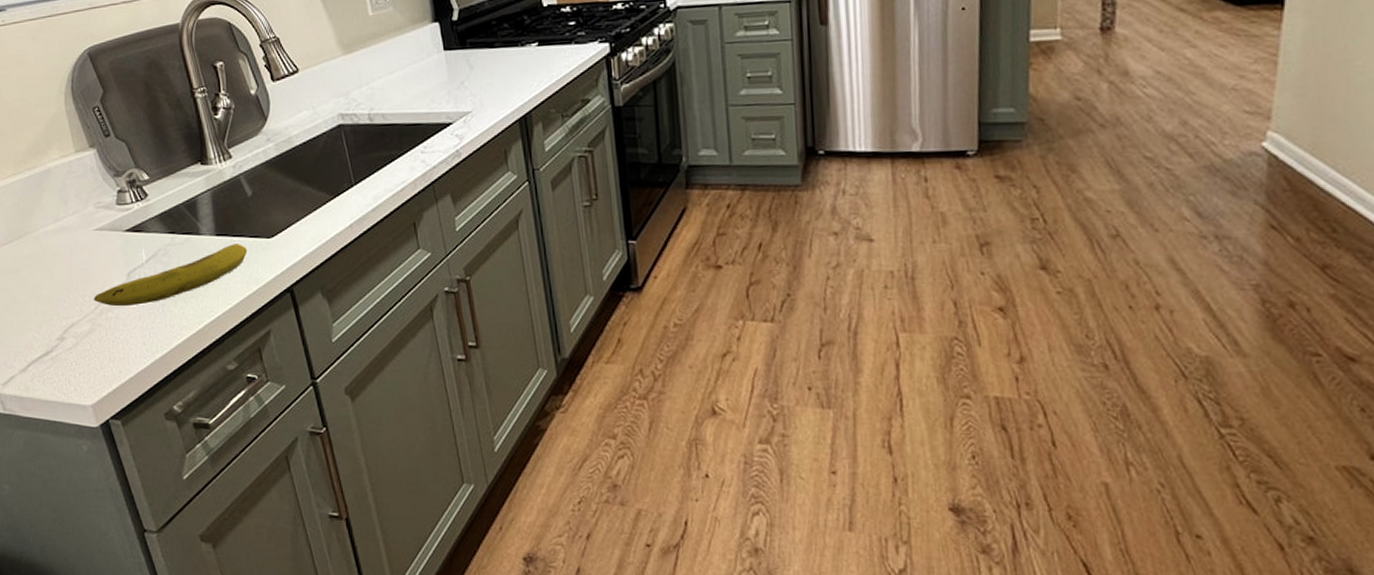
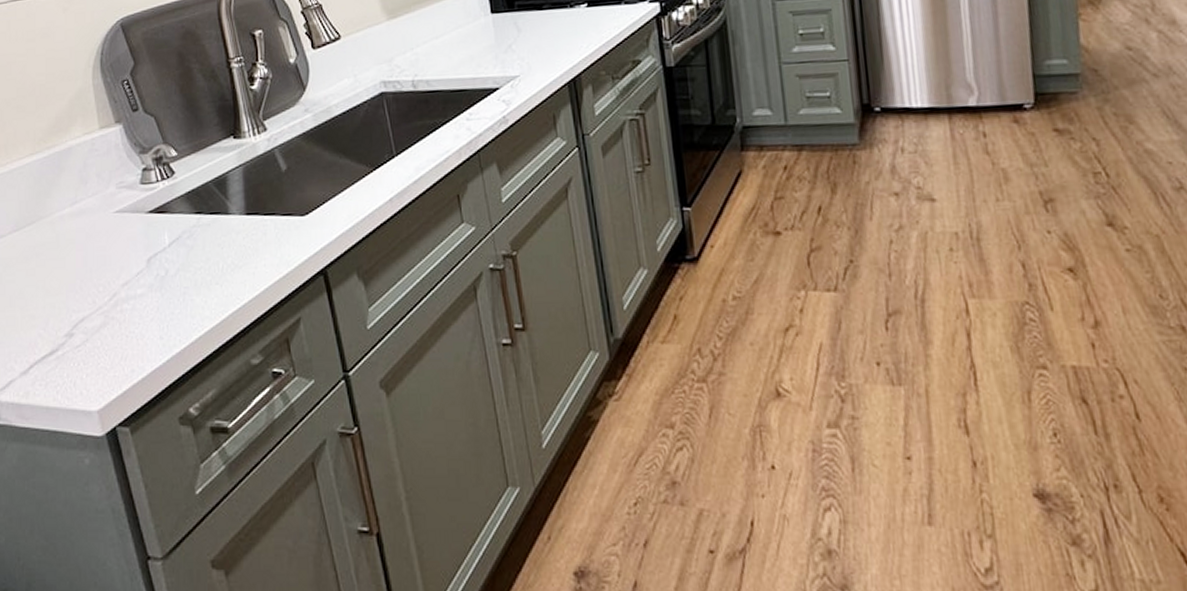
fruit: present [93,244,248,307] -> none [108,223,280,297]

